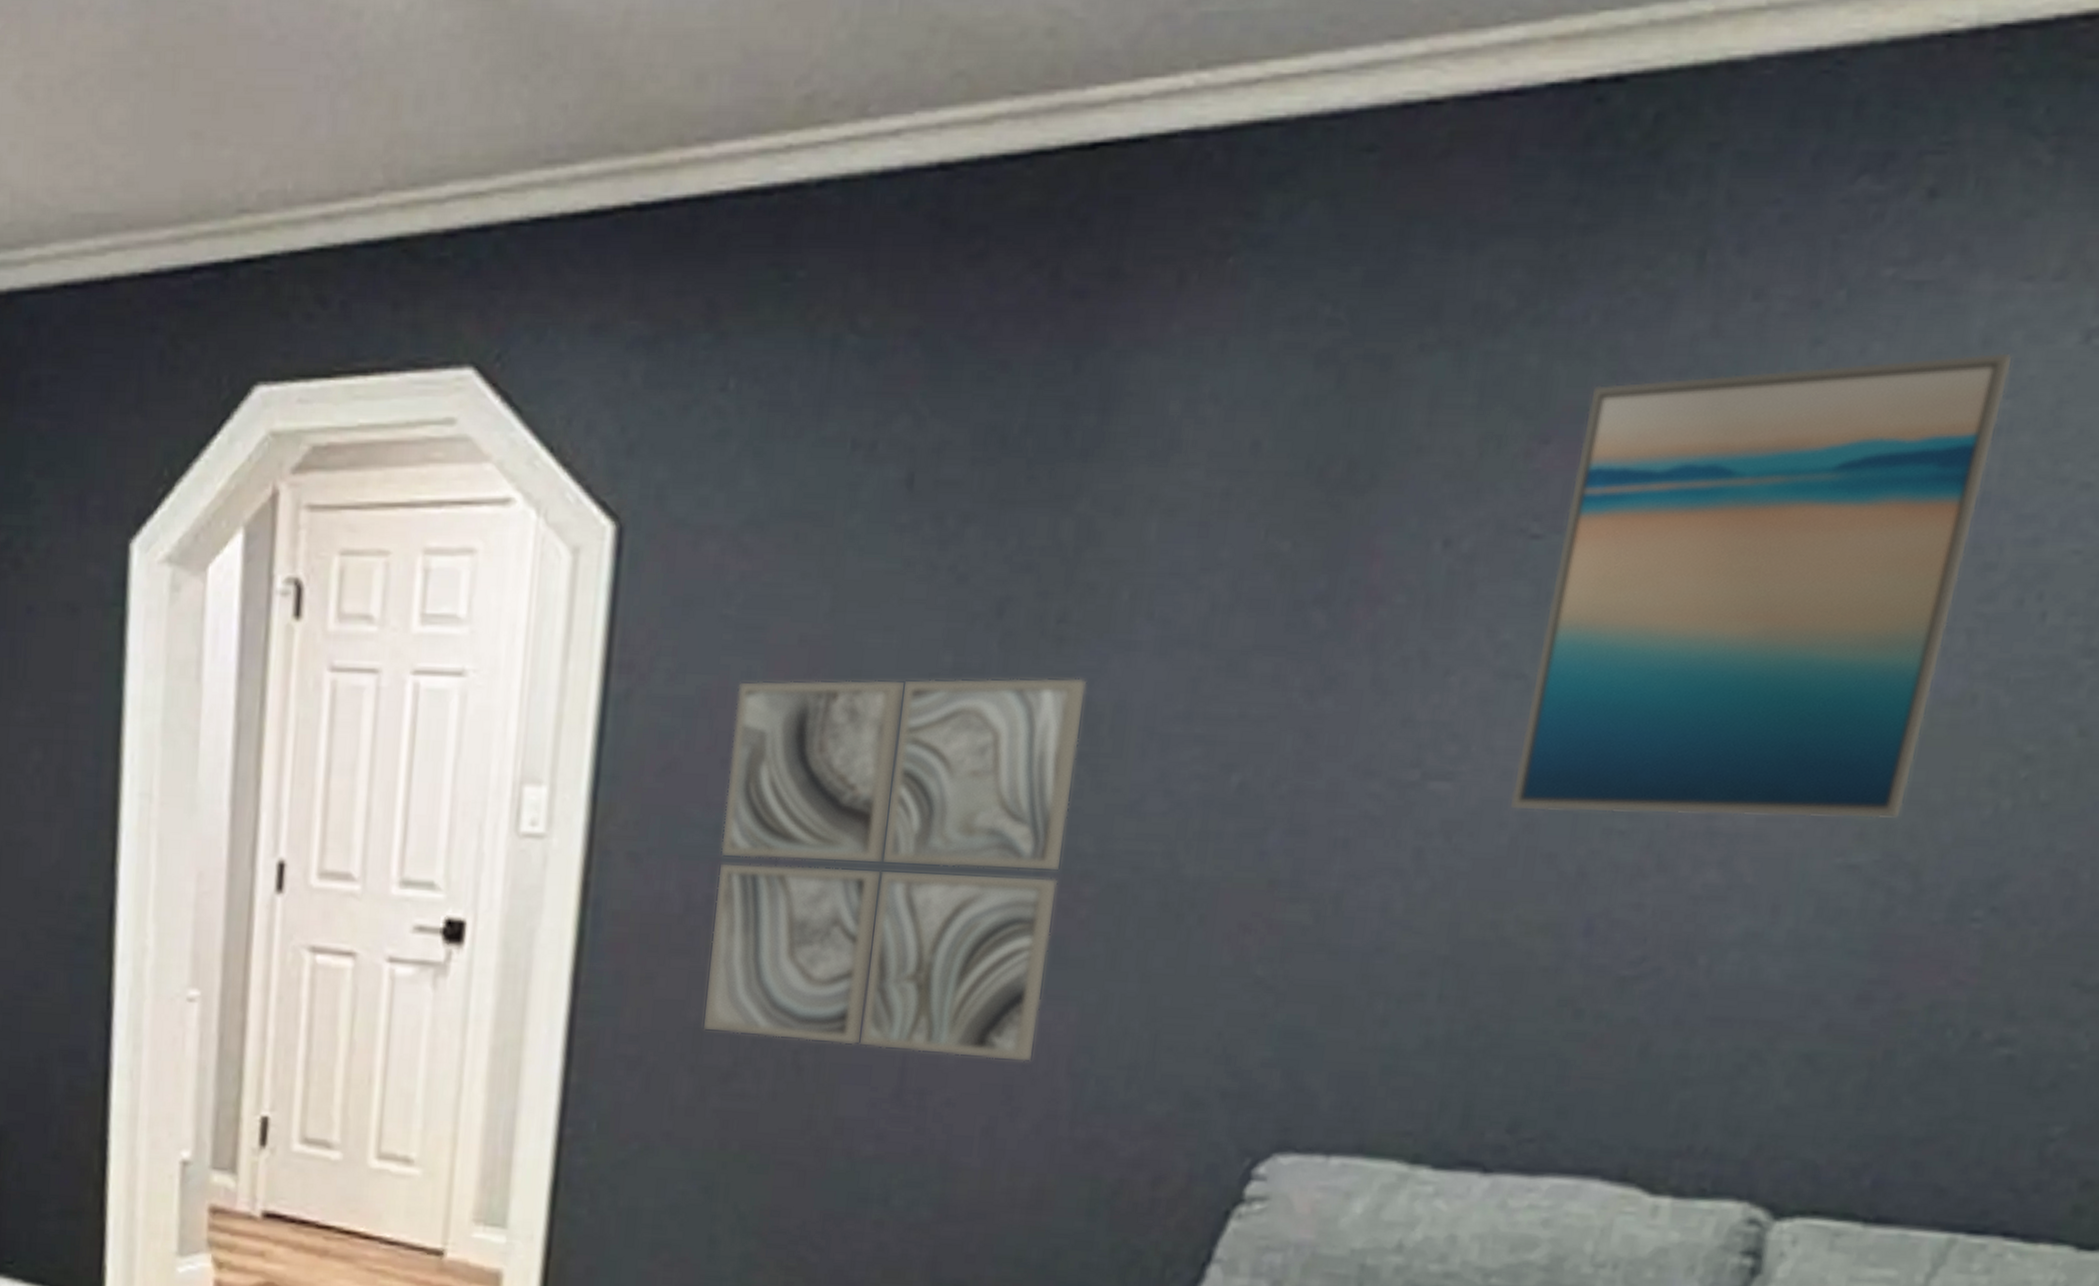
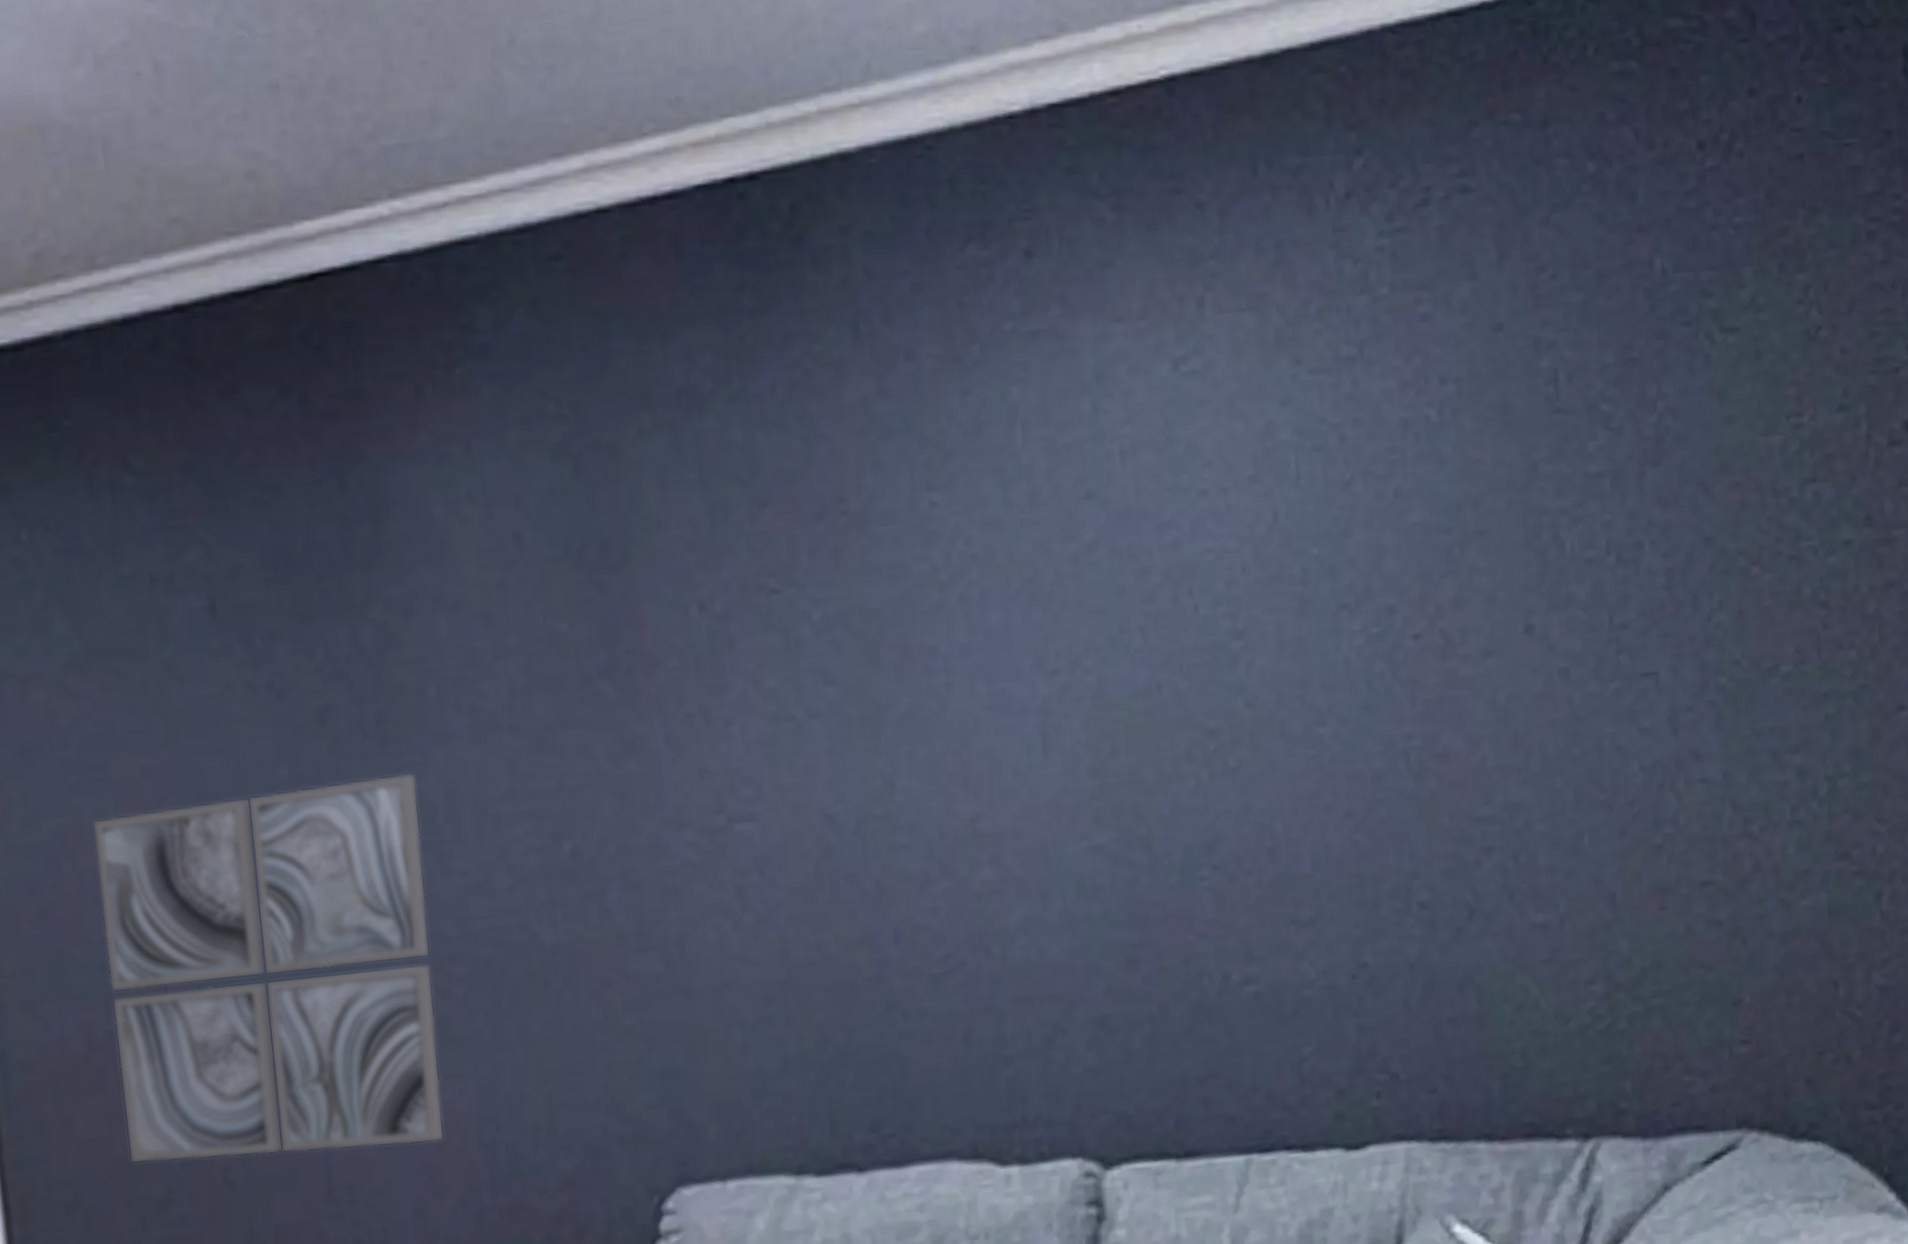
wall art: present [1511,351,2014,819] -> none [791,384,1126,840]

